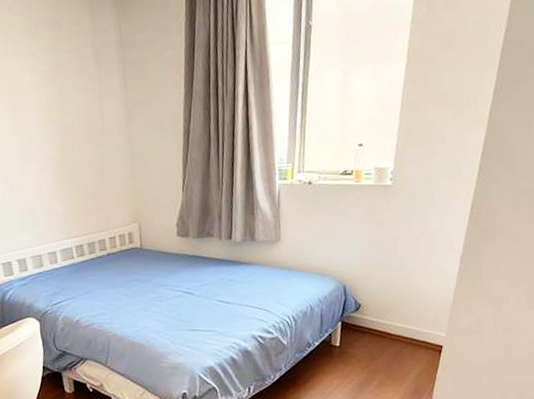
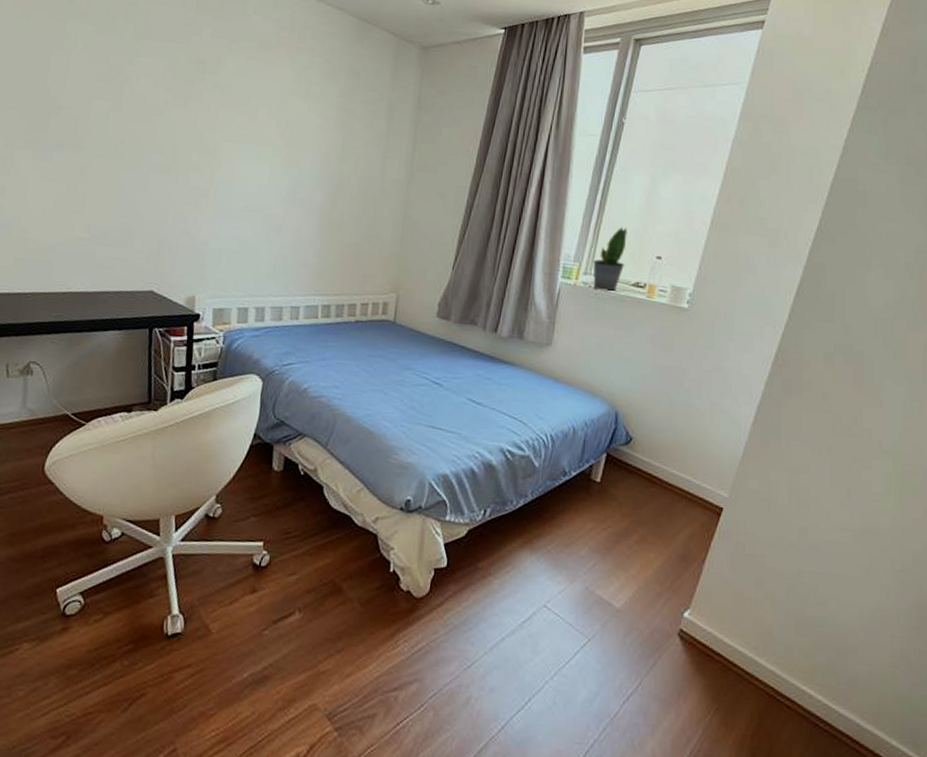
potted plant: none [304,123,332,185] -> present [593,227,628,292]

